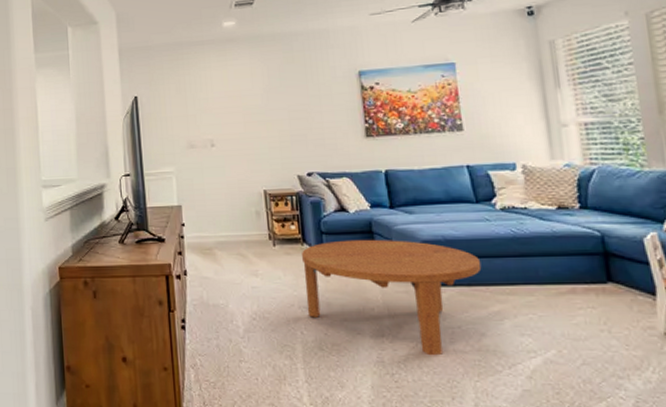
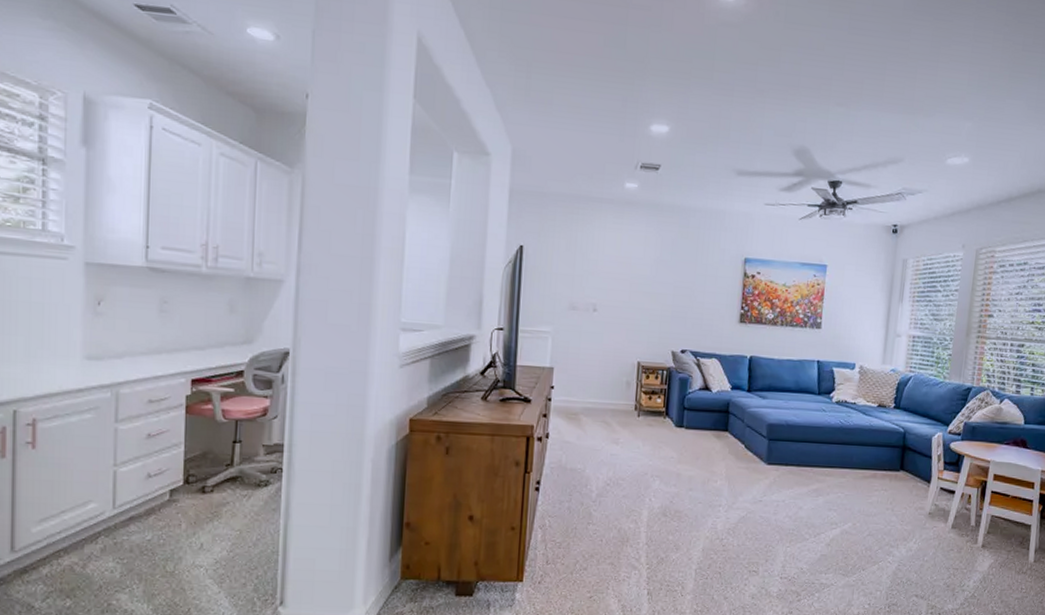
coffee table: present [302,239,482,356] -> none [658,417,812,525]

